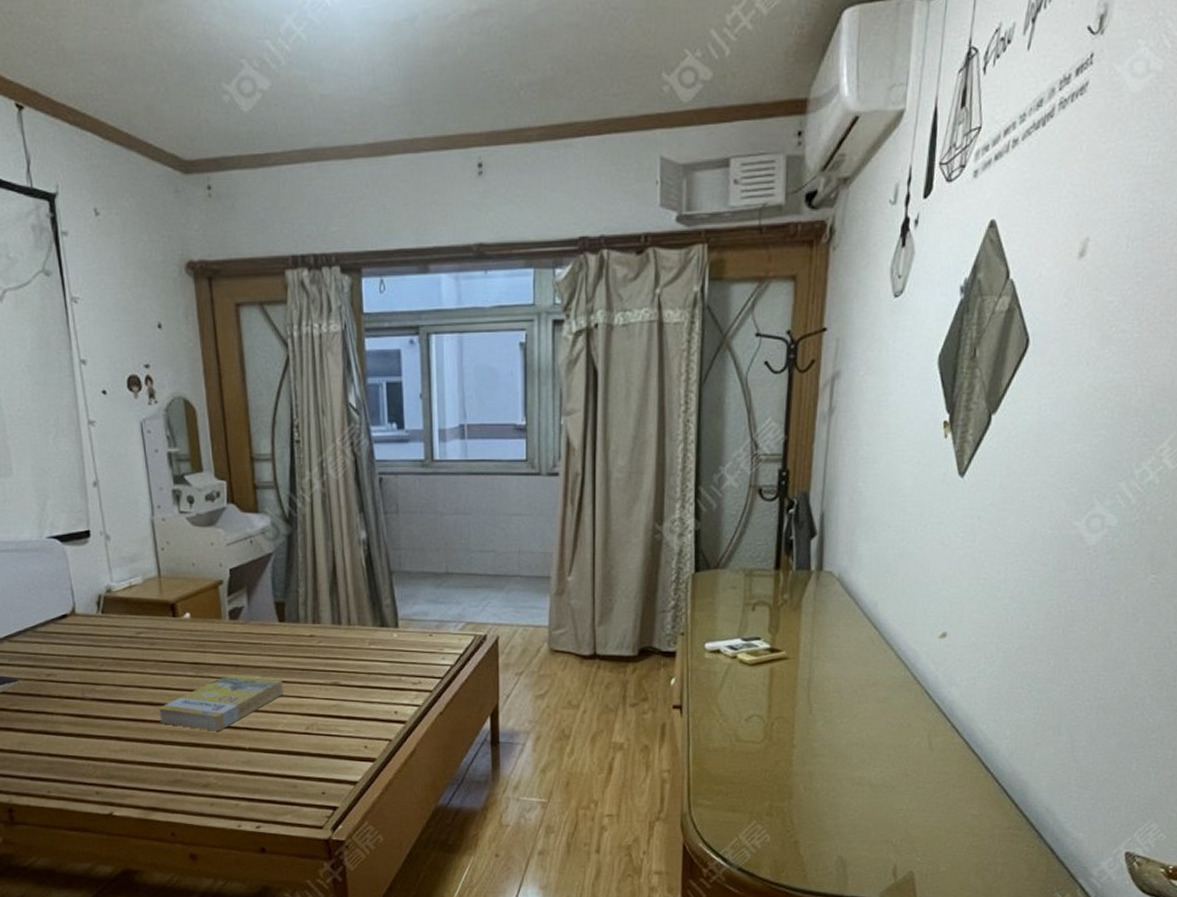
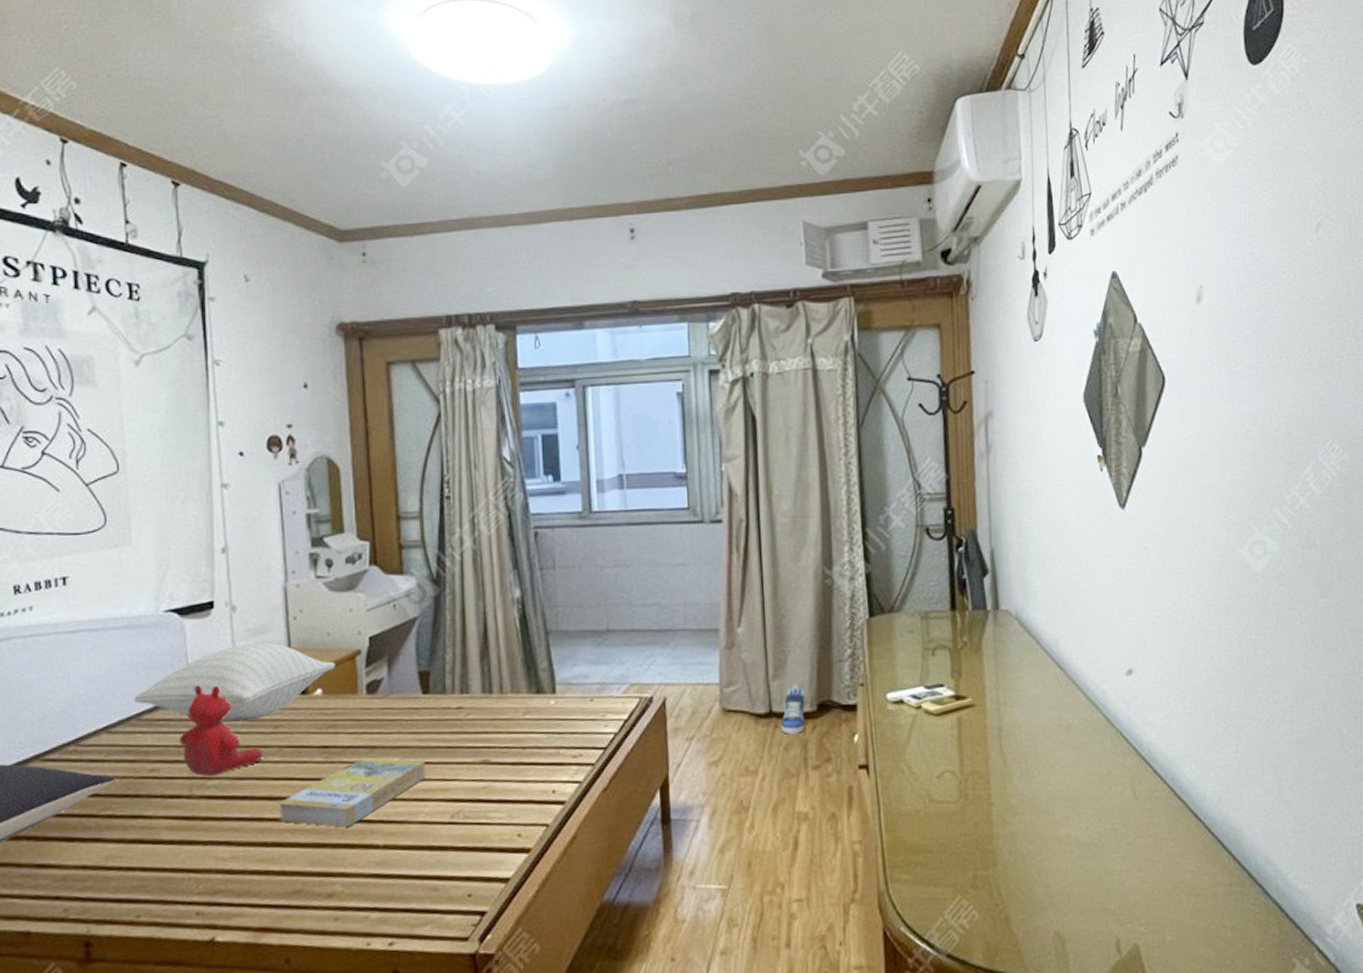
pillow: none [28,570,201,637] -> present [134,642,336,722]
stuffed bear: none [70,604,143,683] -> present [180,685,263,777]
sneaker: none [603,631,628,675] -> present [781,684,805,734]

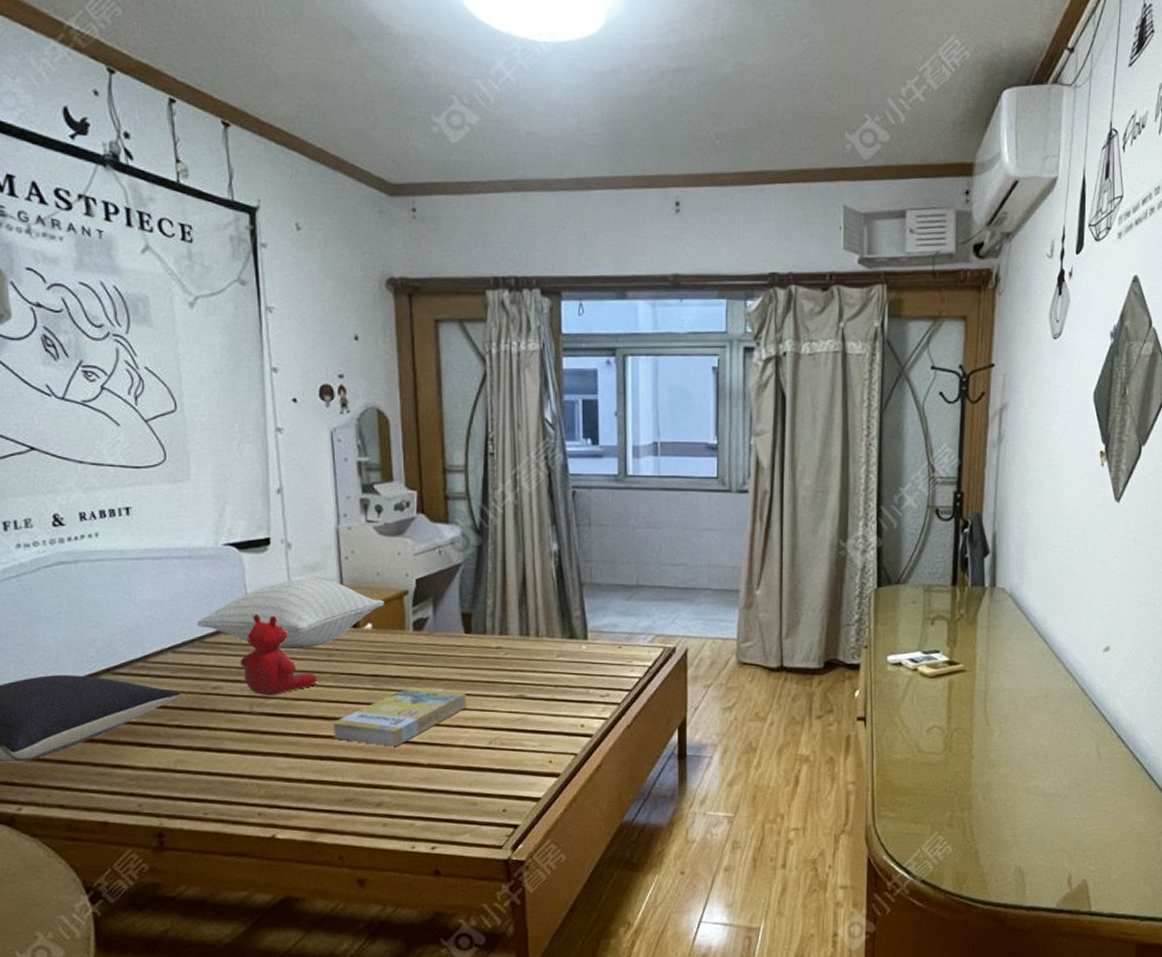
sneaker: present [781,684,805,734] -> none [790,644,813,687]

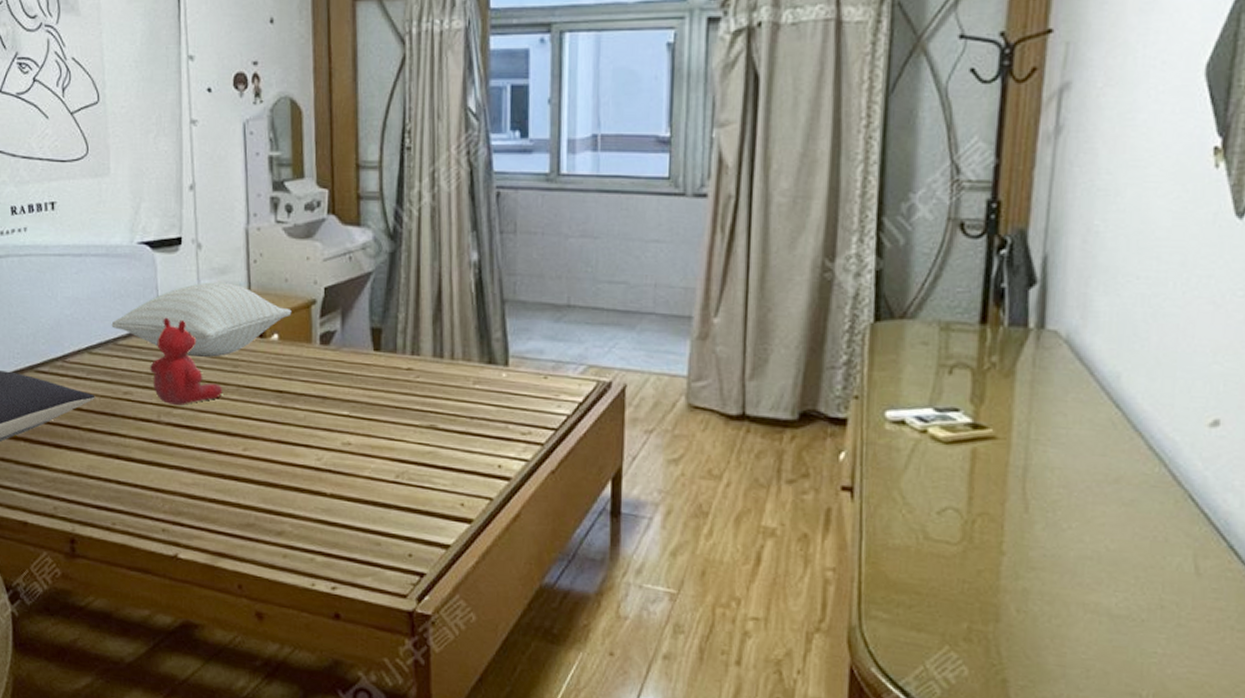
book: present [331,686,467,747] -> none [235,406,373,472]

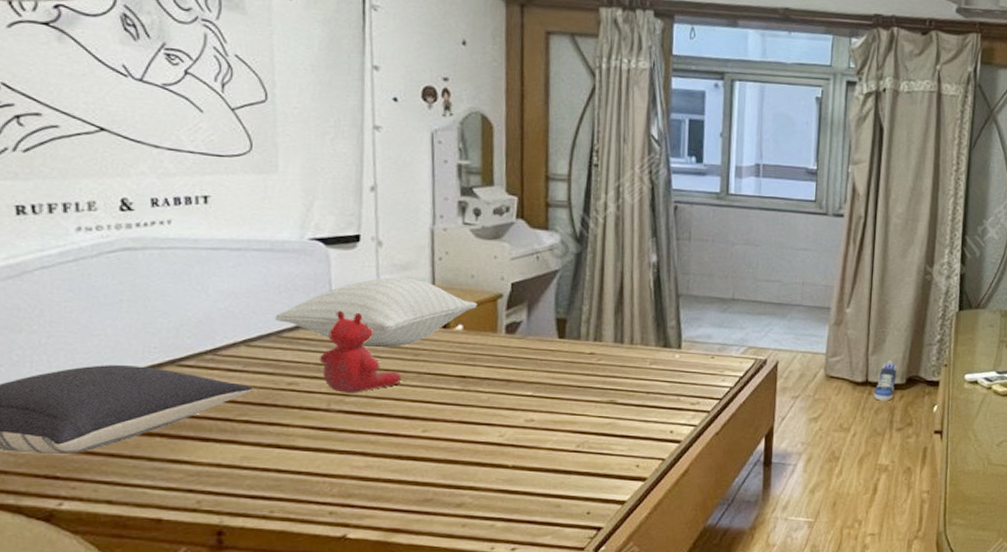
sneaker: none [754,388,786,442] -> present [874,360,897,401]

